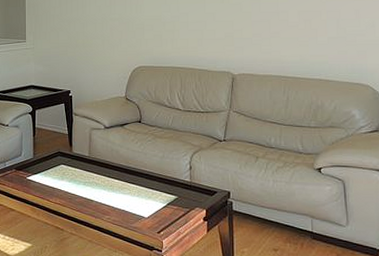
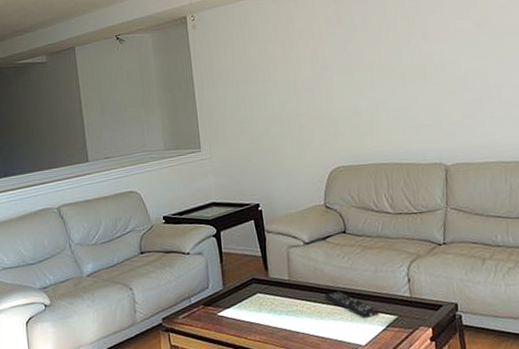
remote control: none [117,170,162,196] -> present [324,291,379,319]

